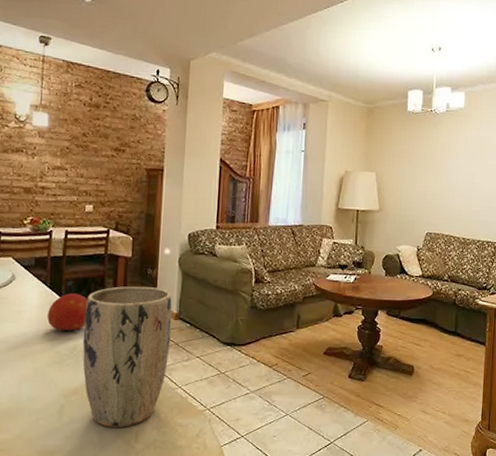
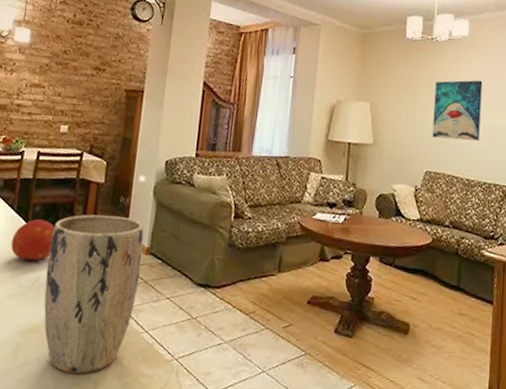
wall art: none [432,148,477,204] -> present [432,80,483,141]

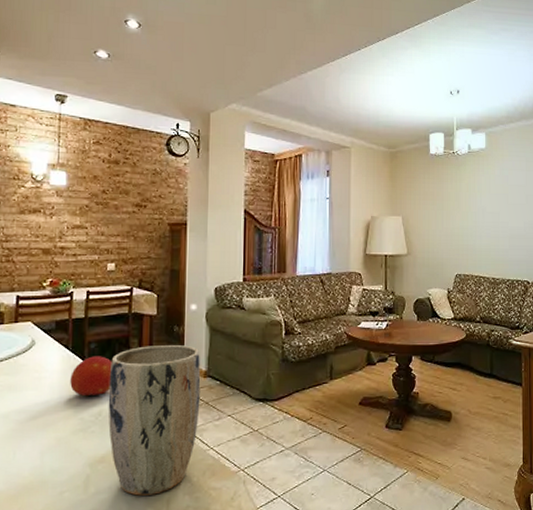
wall art: present [432,80,483,141] -> none [459,187,501,244]

